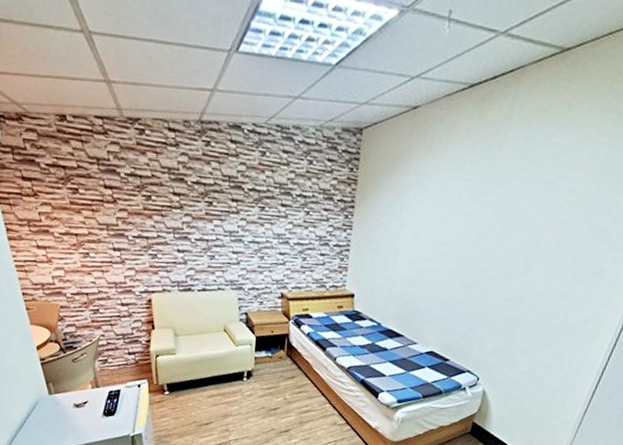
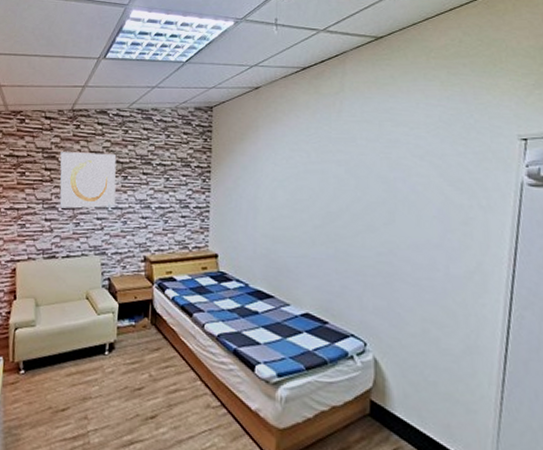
wall art: none [189,174,253,241] -> present [59,152,117,209]

